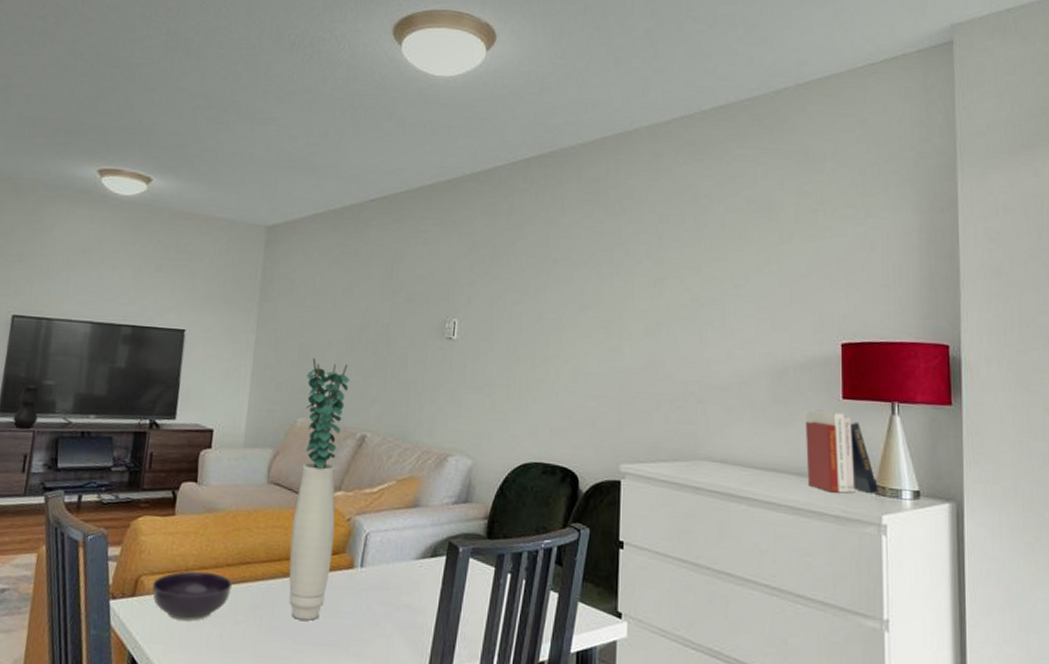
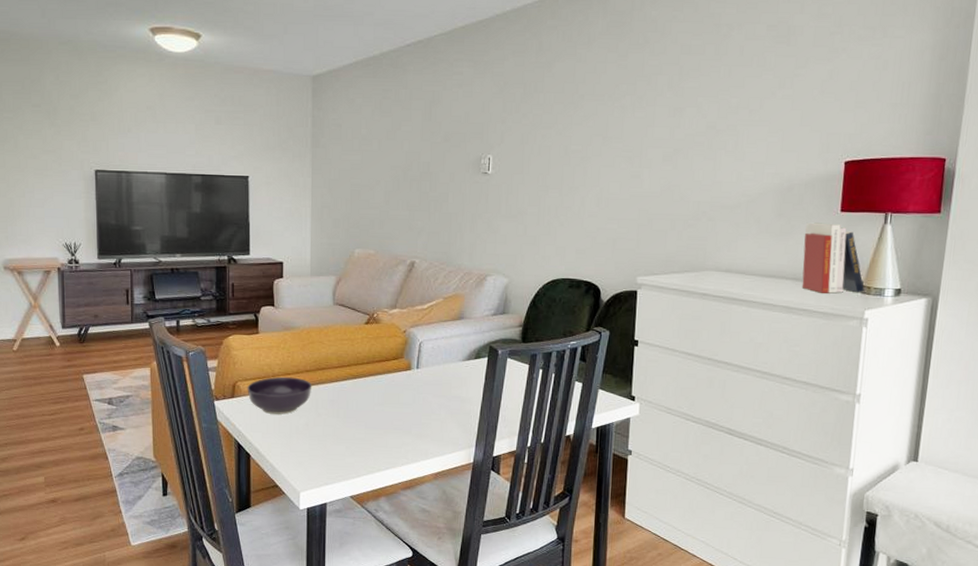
vase: present [12,384,41,430] -> none [111,230,132,269]
vase: present [288,358,350,621] -> none [357,196,398,411]

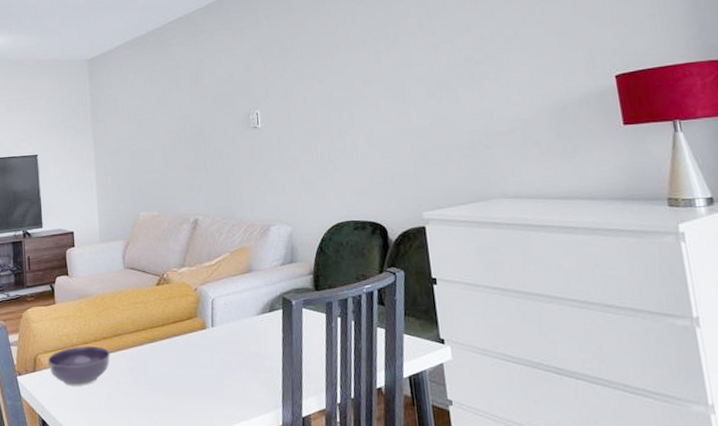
books: present [801,222,864,294] -> none [589,137,671,210]

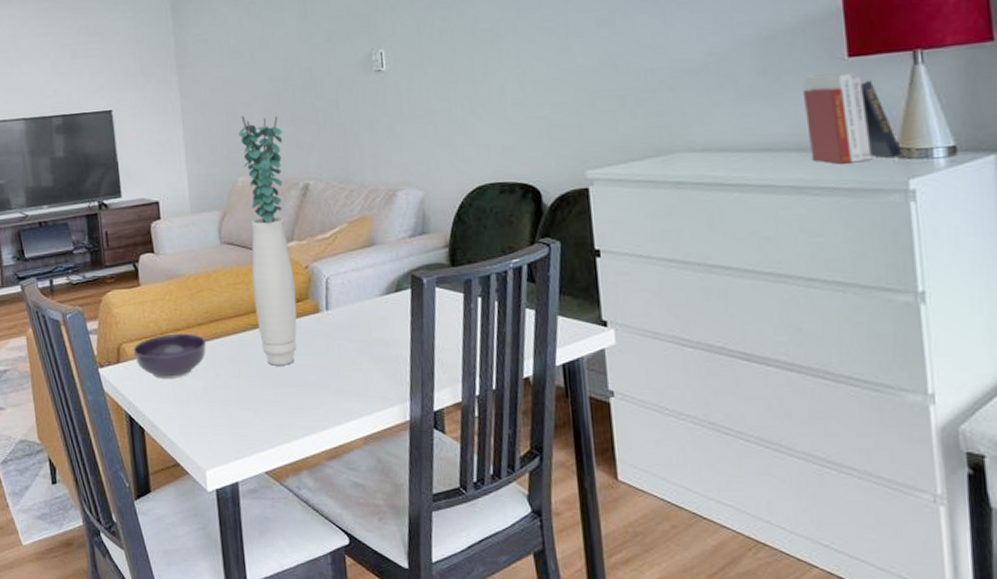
vase: none [141,161,188,375] -> present [238,115,297,366]
books: none [589,137,671,210] -> present [803,73,902,164]

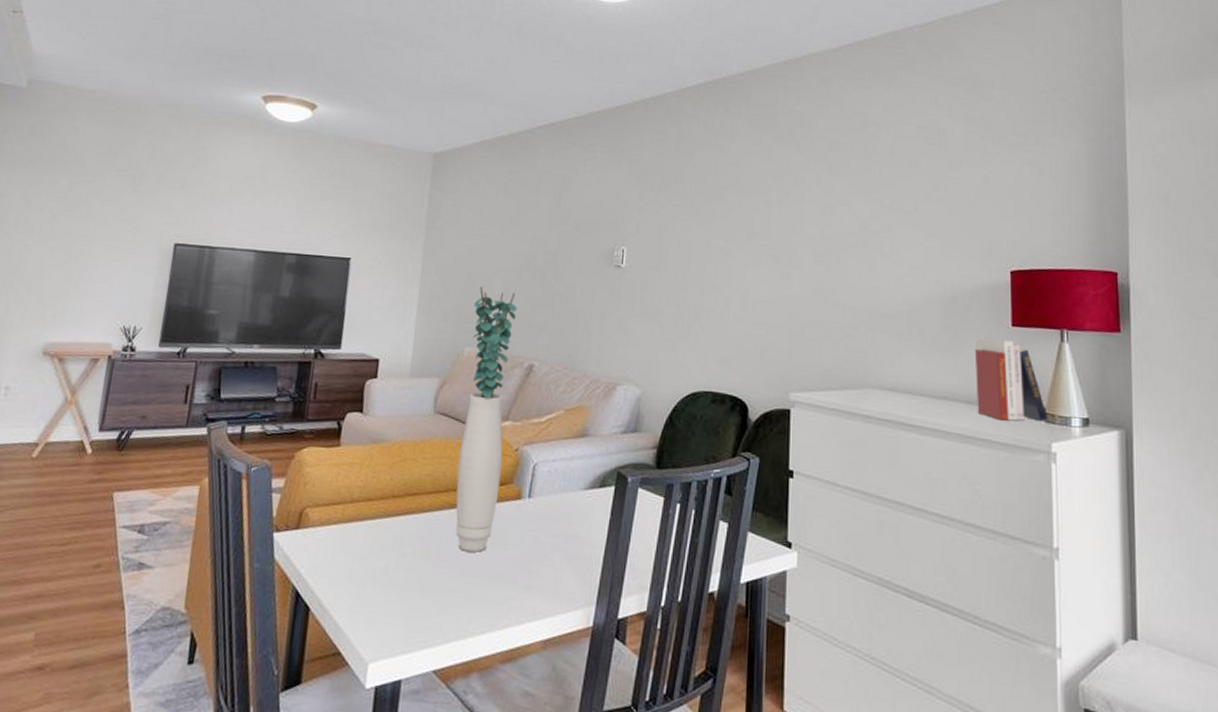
bowl: present [133,333,207,379] -> none [316,502,399,554]

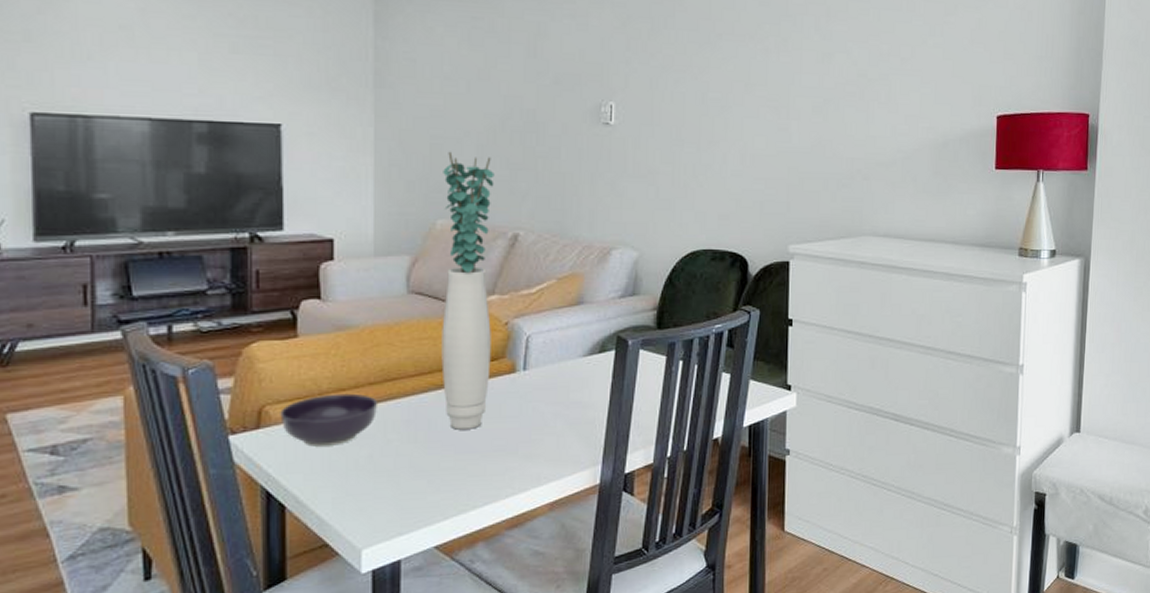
bowl: none [316,502,399,554] -> present [280,393,379,447]
books: present [976,337,1048,422] -> none [961,181,1022,257]

